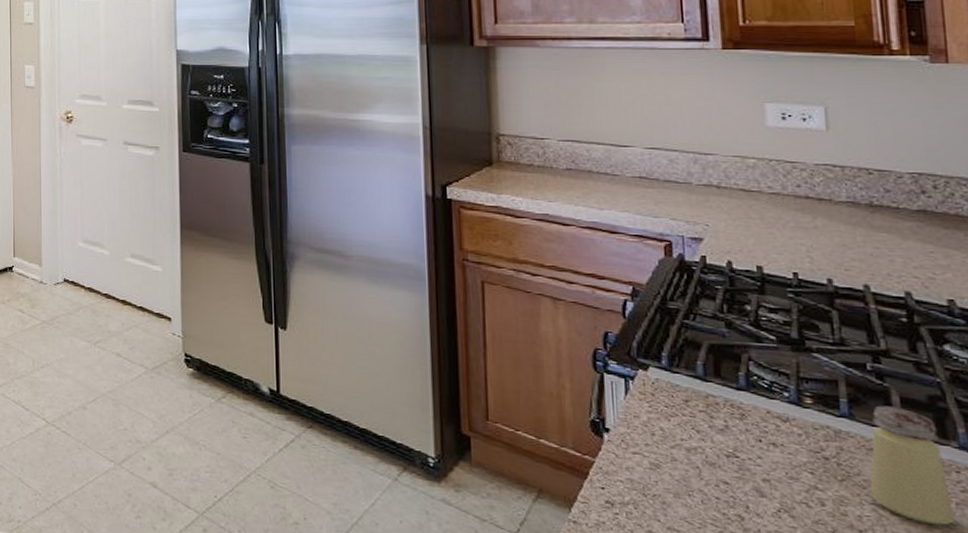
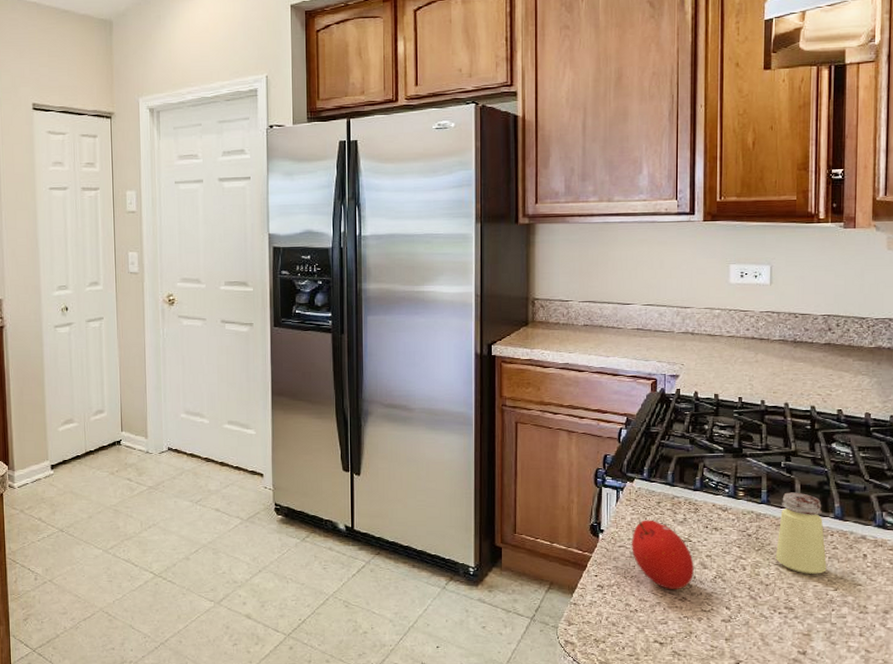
fruit: none [650,421,746,522] -> present [632,520,694,590]

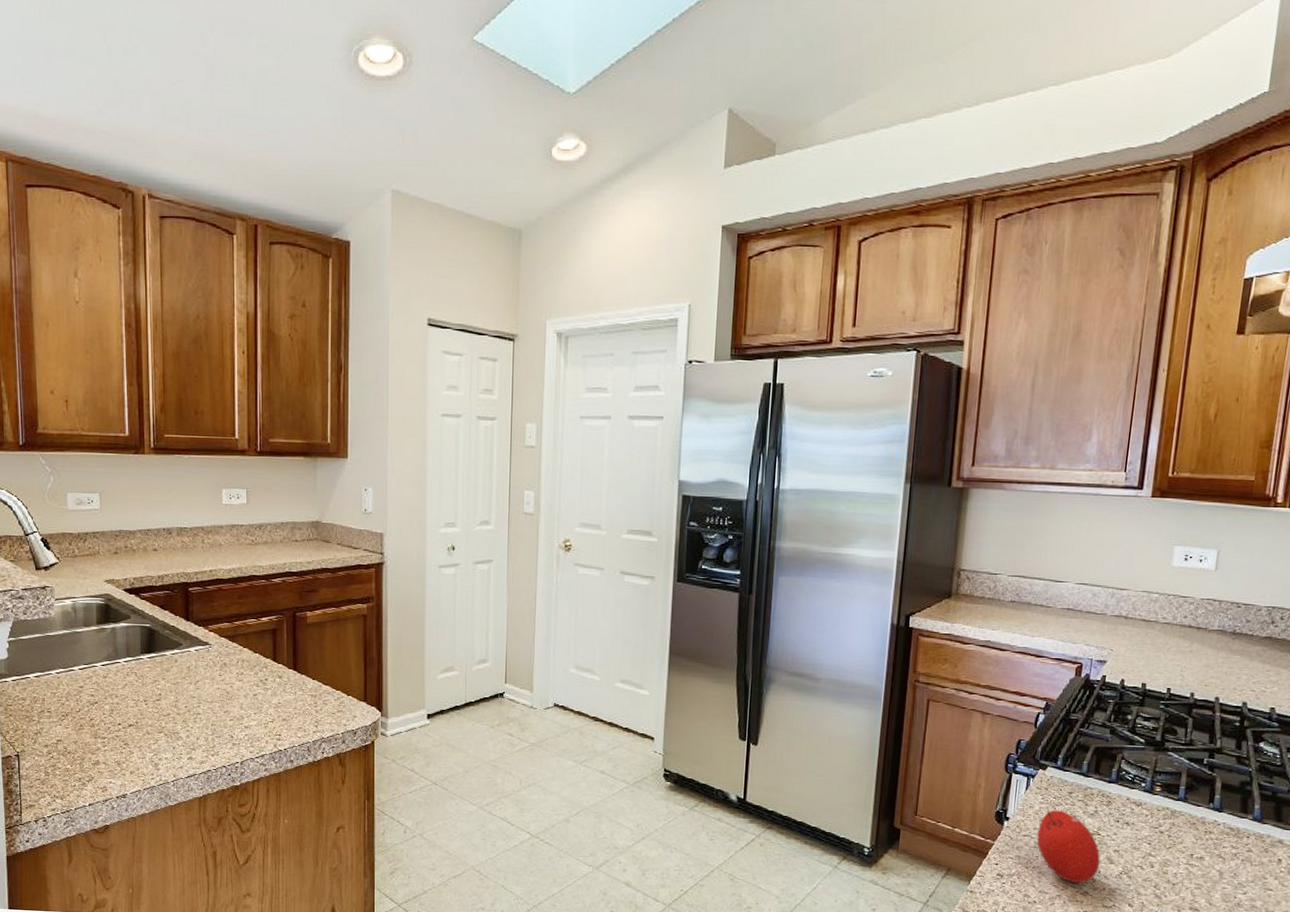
saltshaker: present [776,492,827,574] -> none [1186,790,1242,876]

